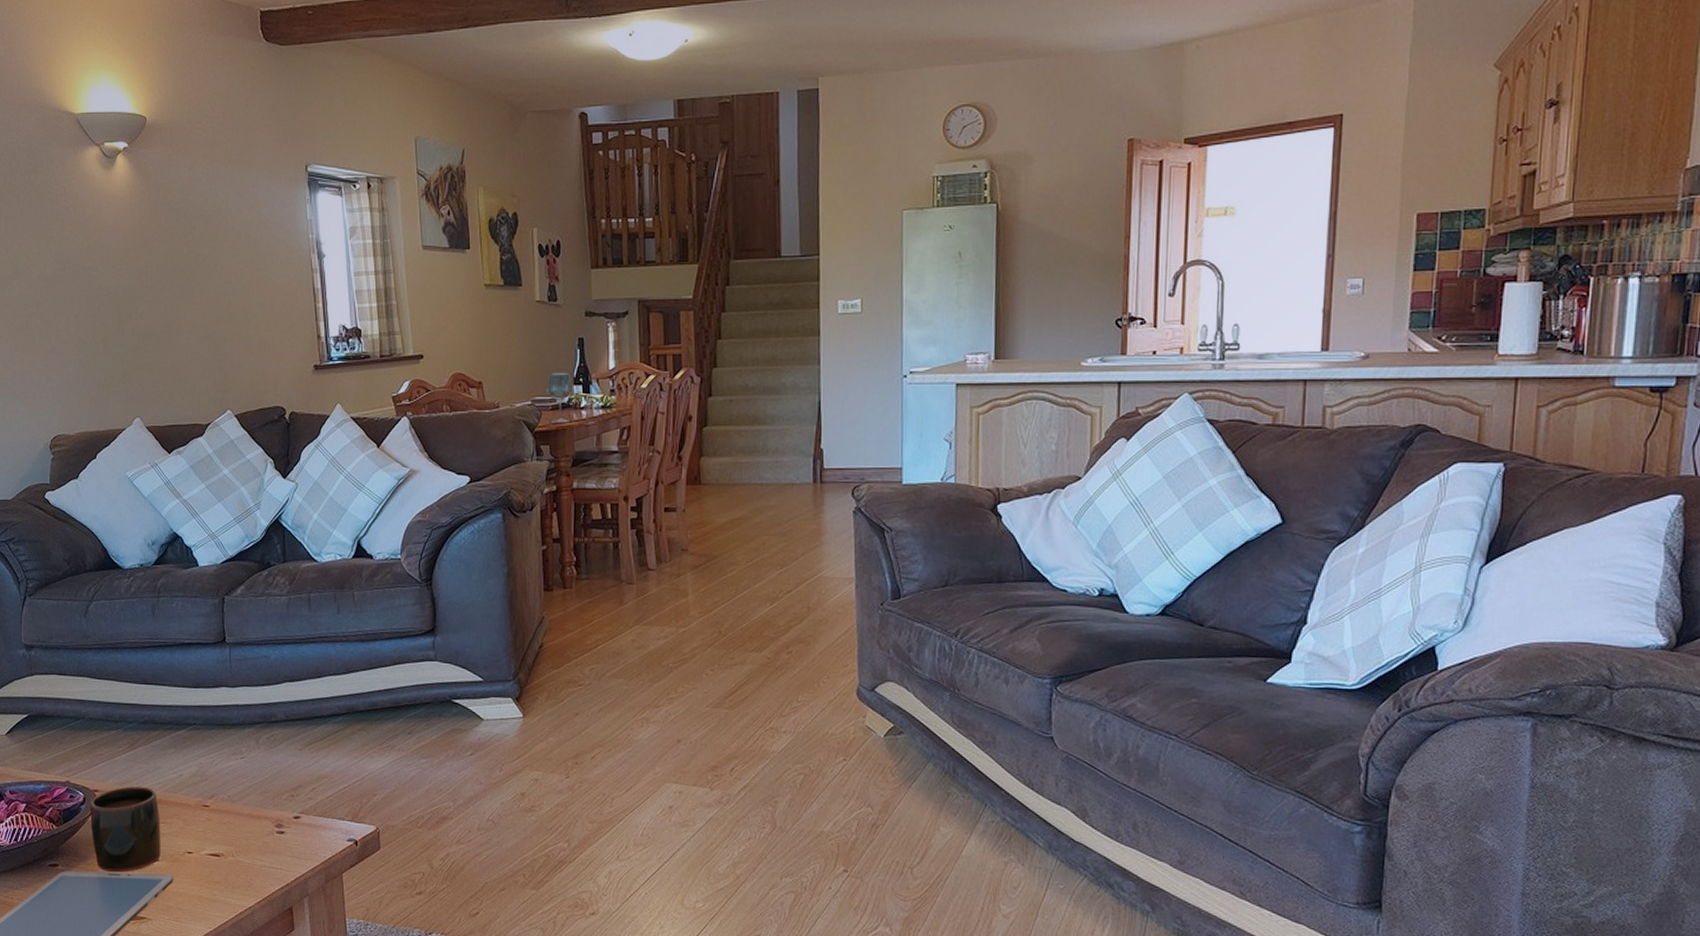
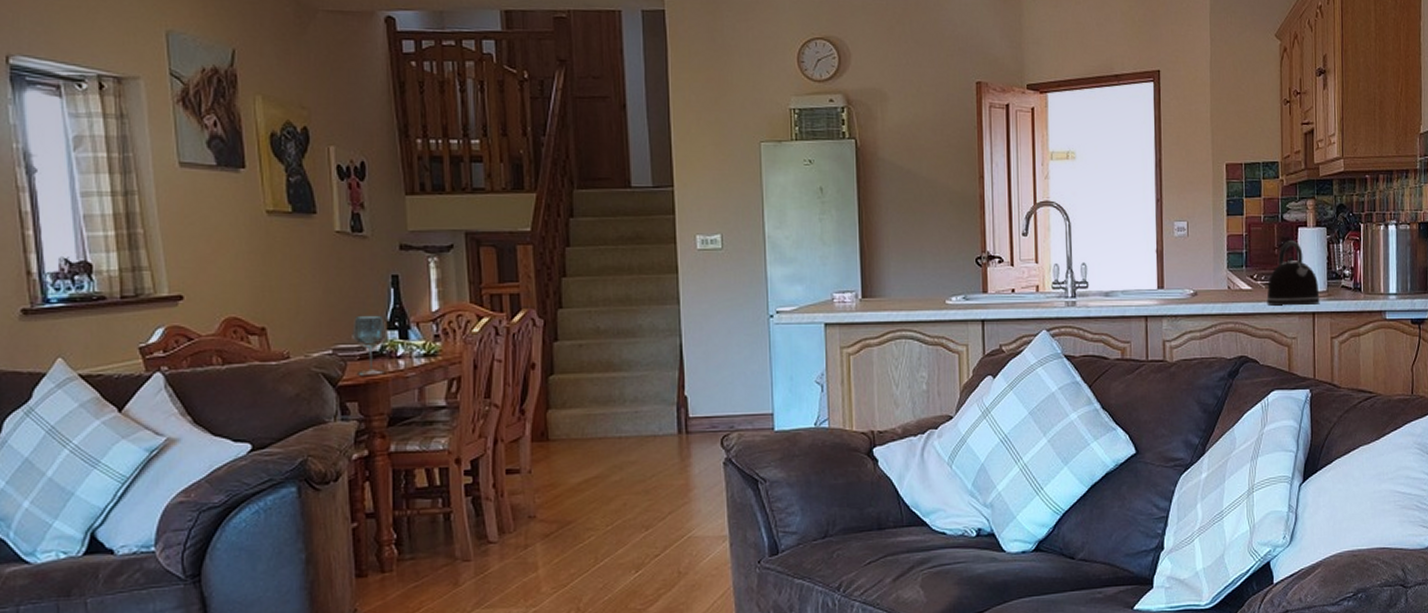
kettle: none [1456,298,1527,370] -> present [1266,241,1320,306]

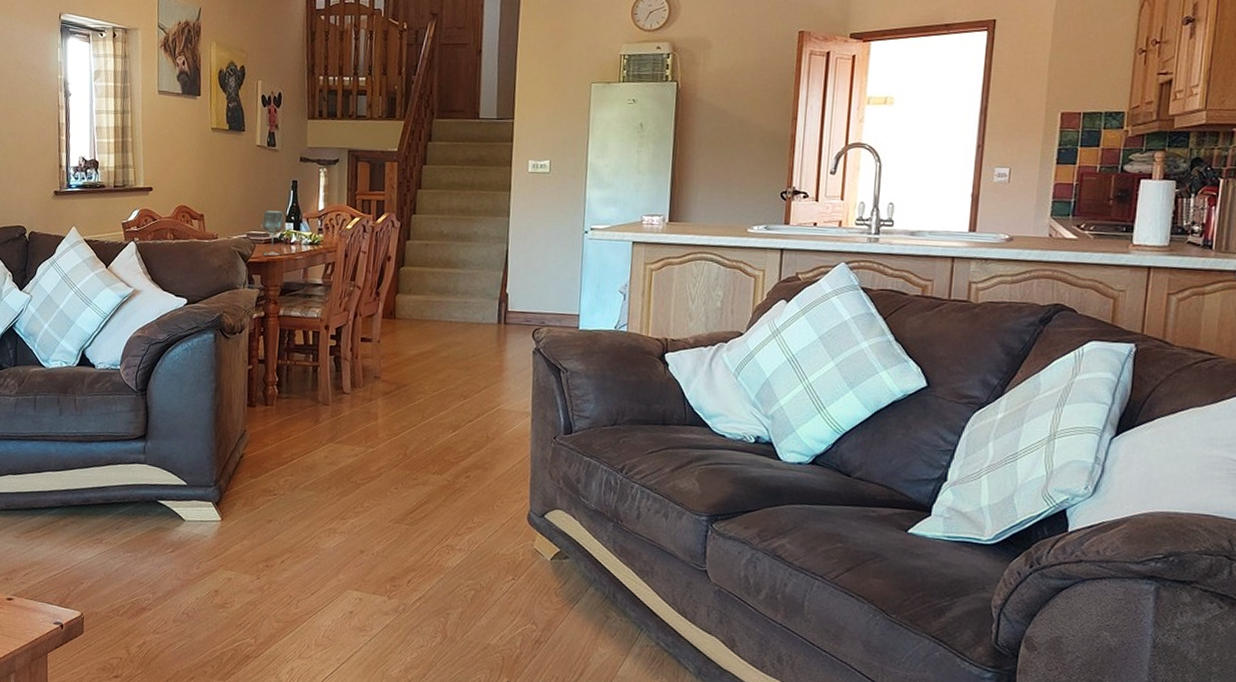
kettle: present [1266,241,1320,306] -> none [1093,192,1159,259]

